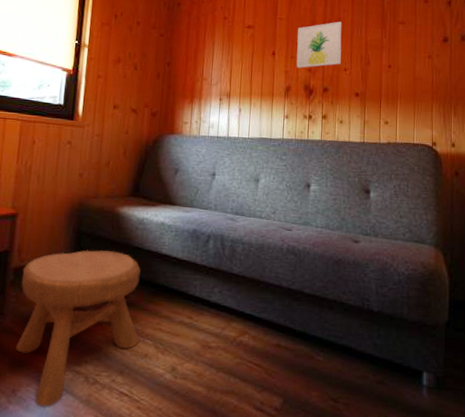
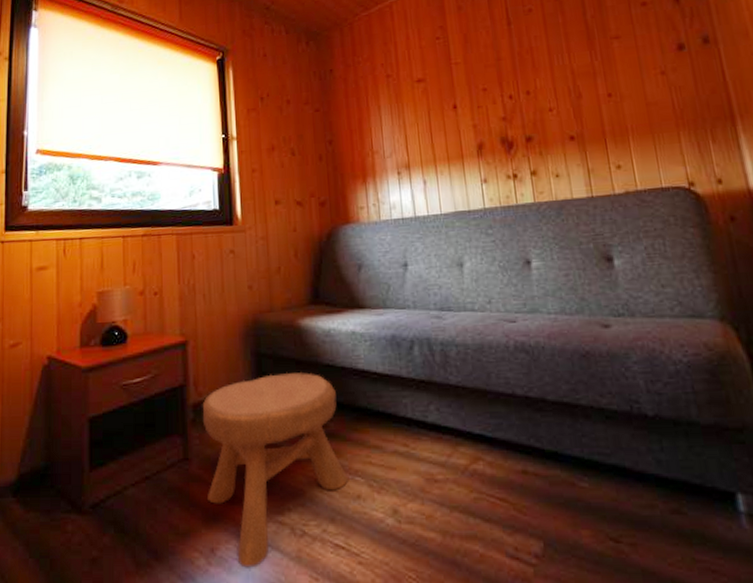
wall art: present [296,21,342,68] -> none [479,52,543,119]

